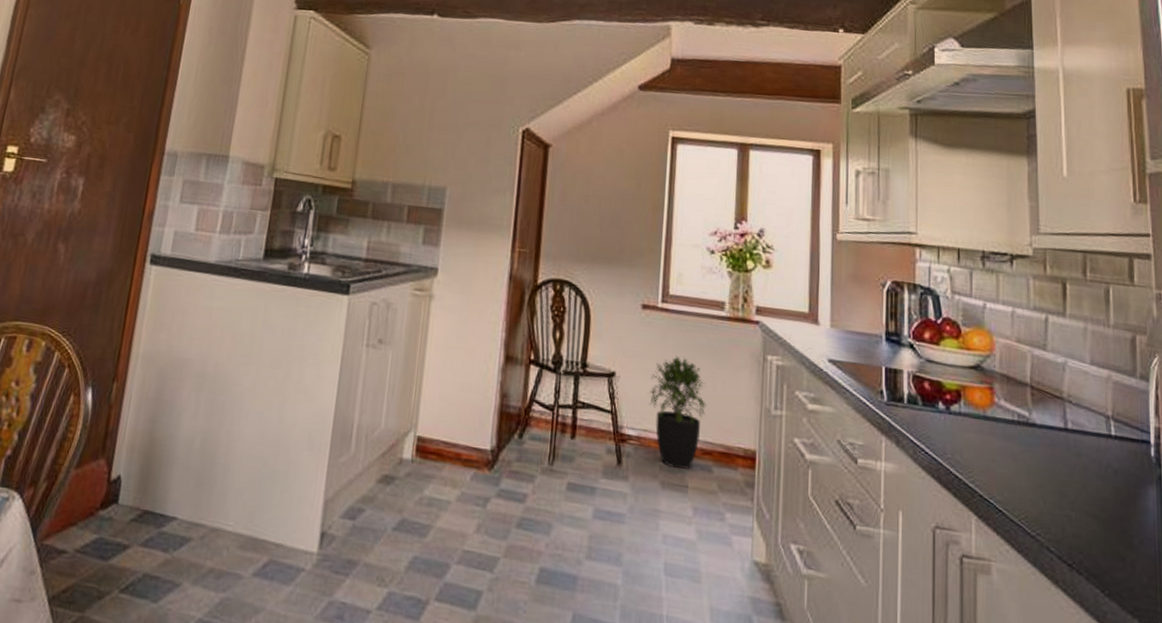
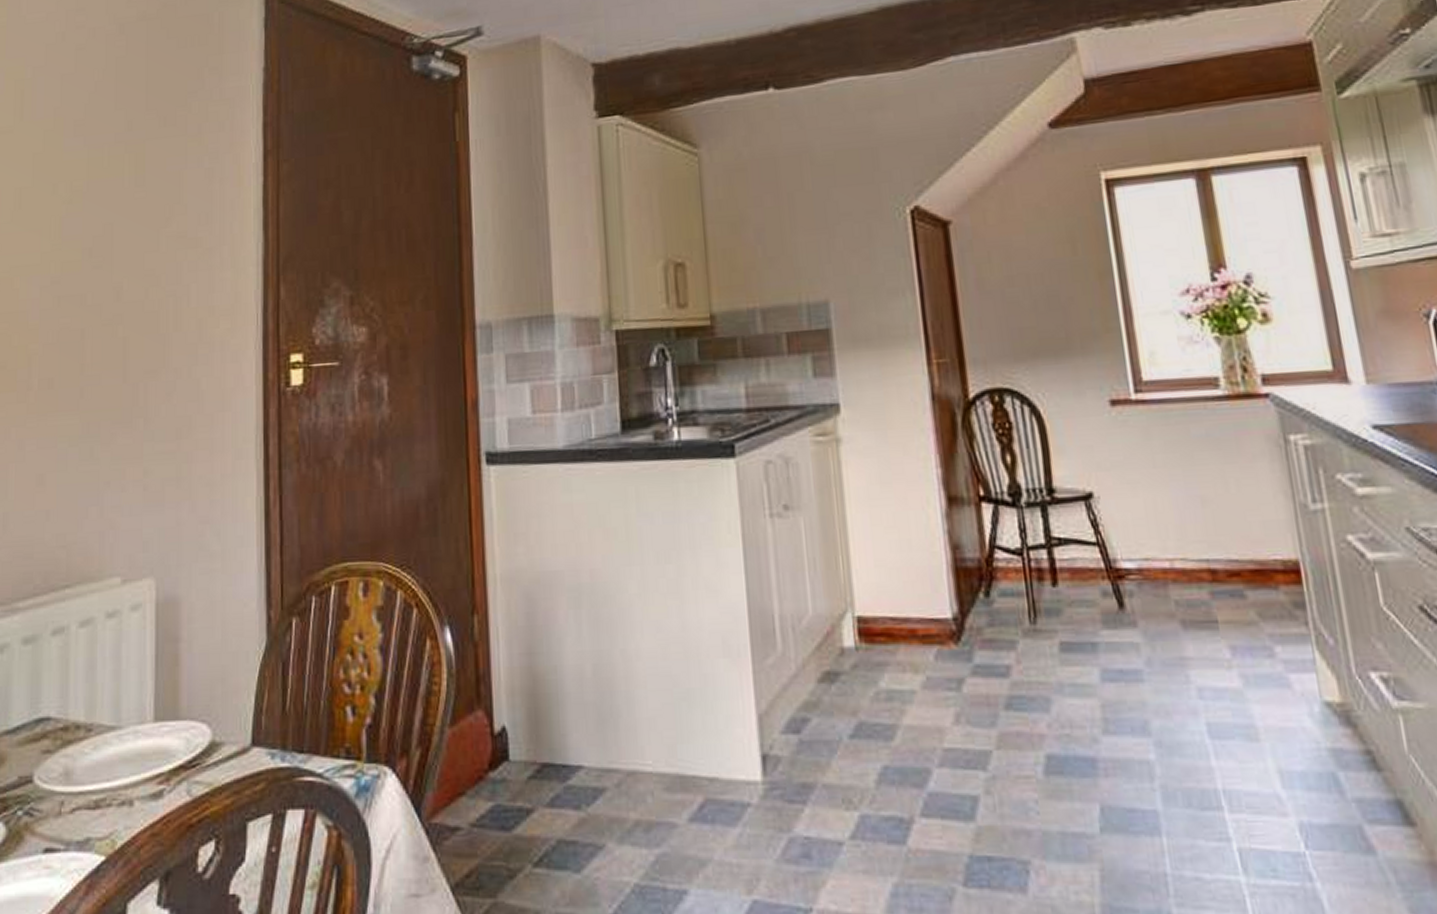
potted plant: present [649,356,706,469] -> none [1140,457,1221,600]

